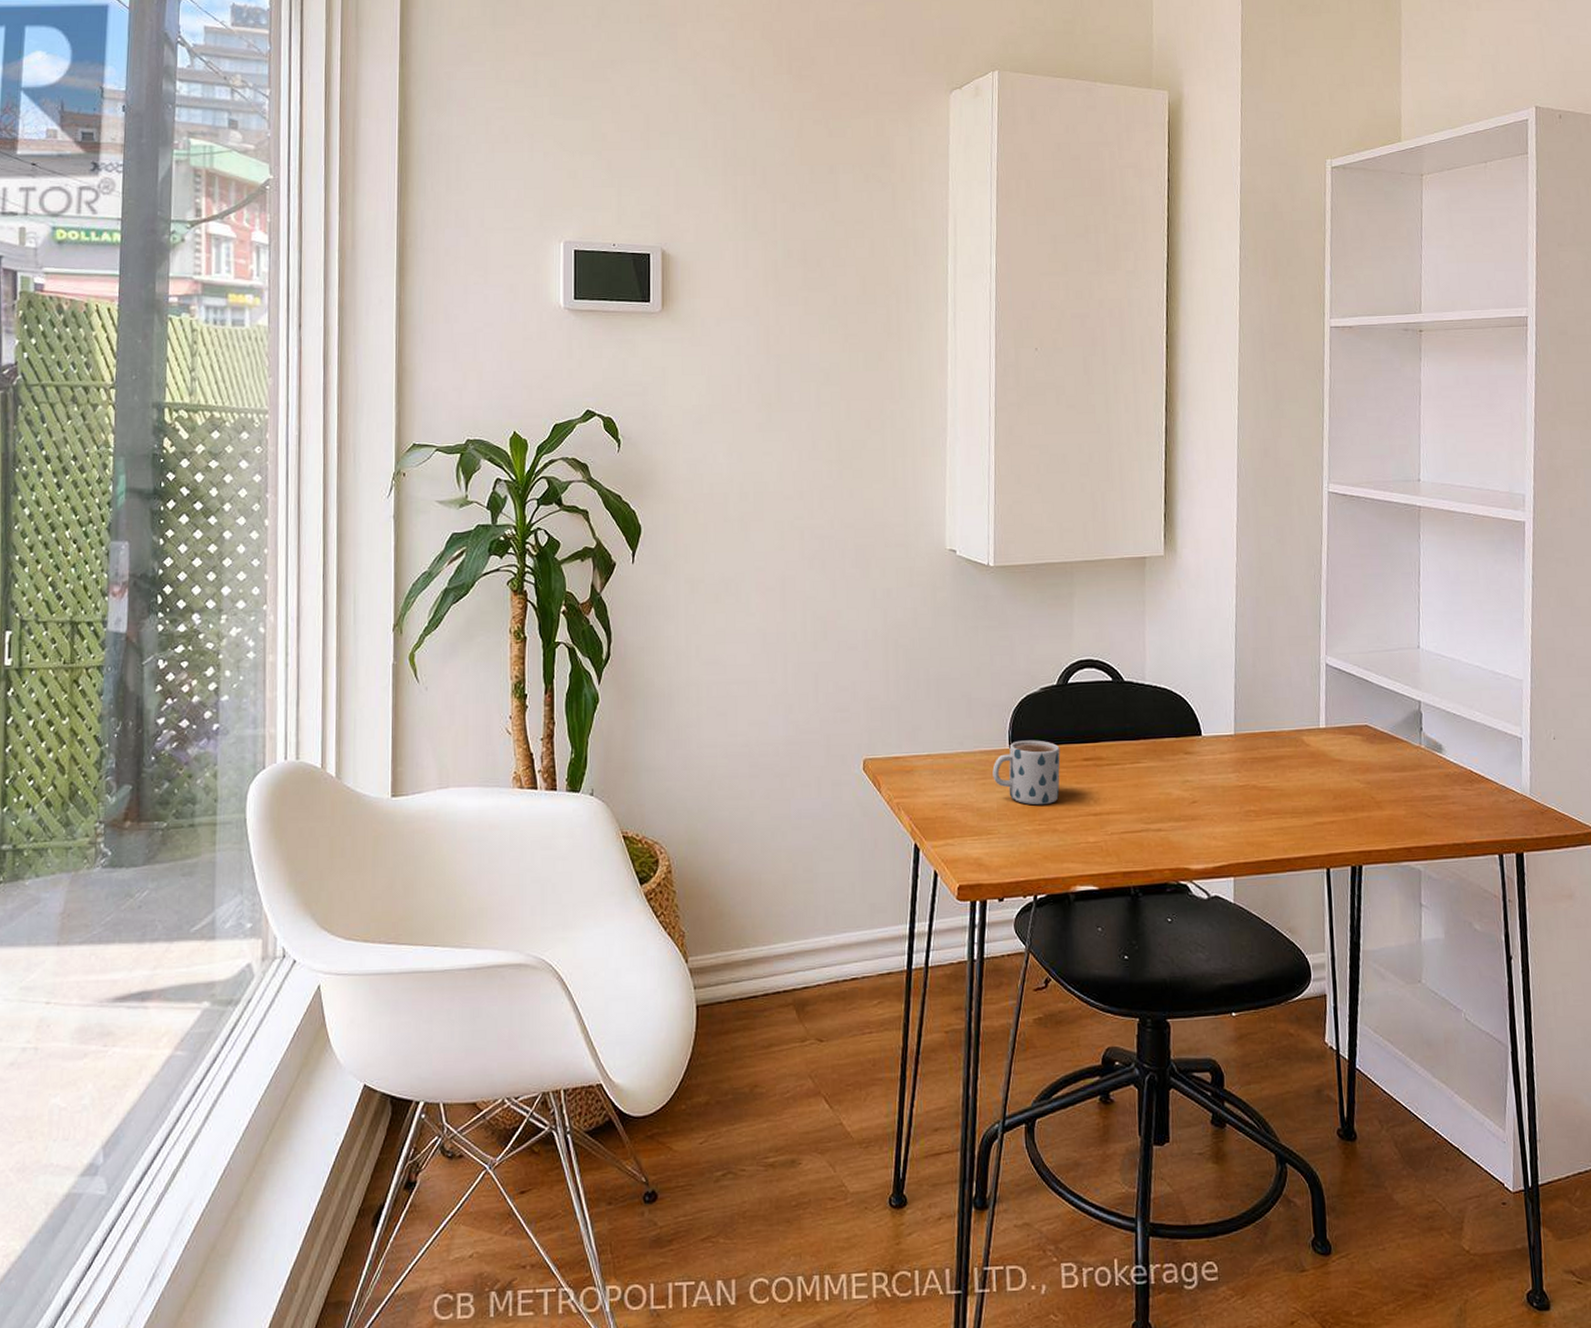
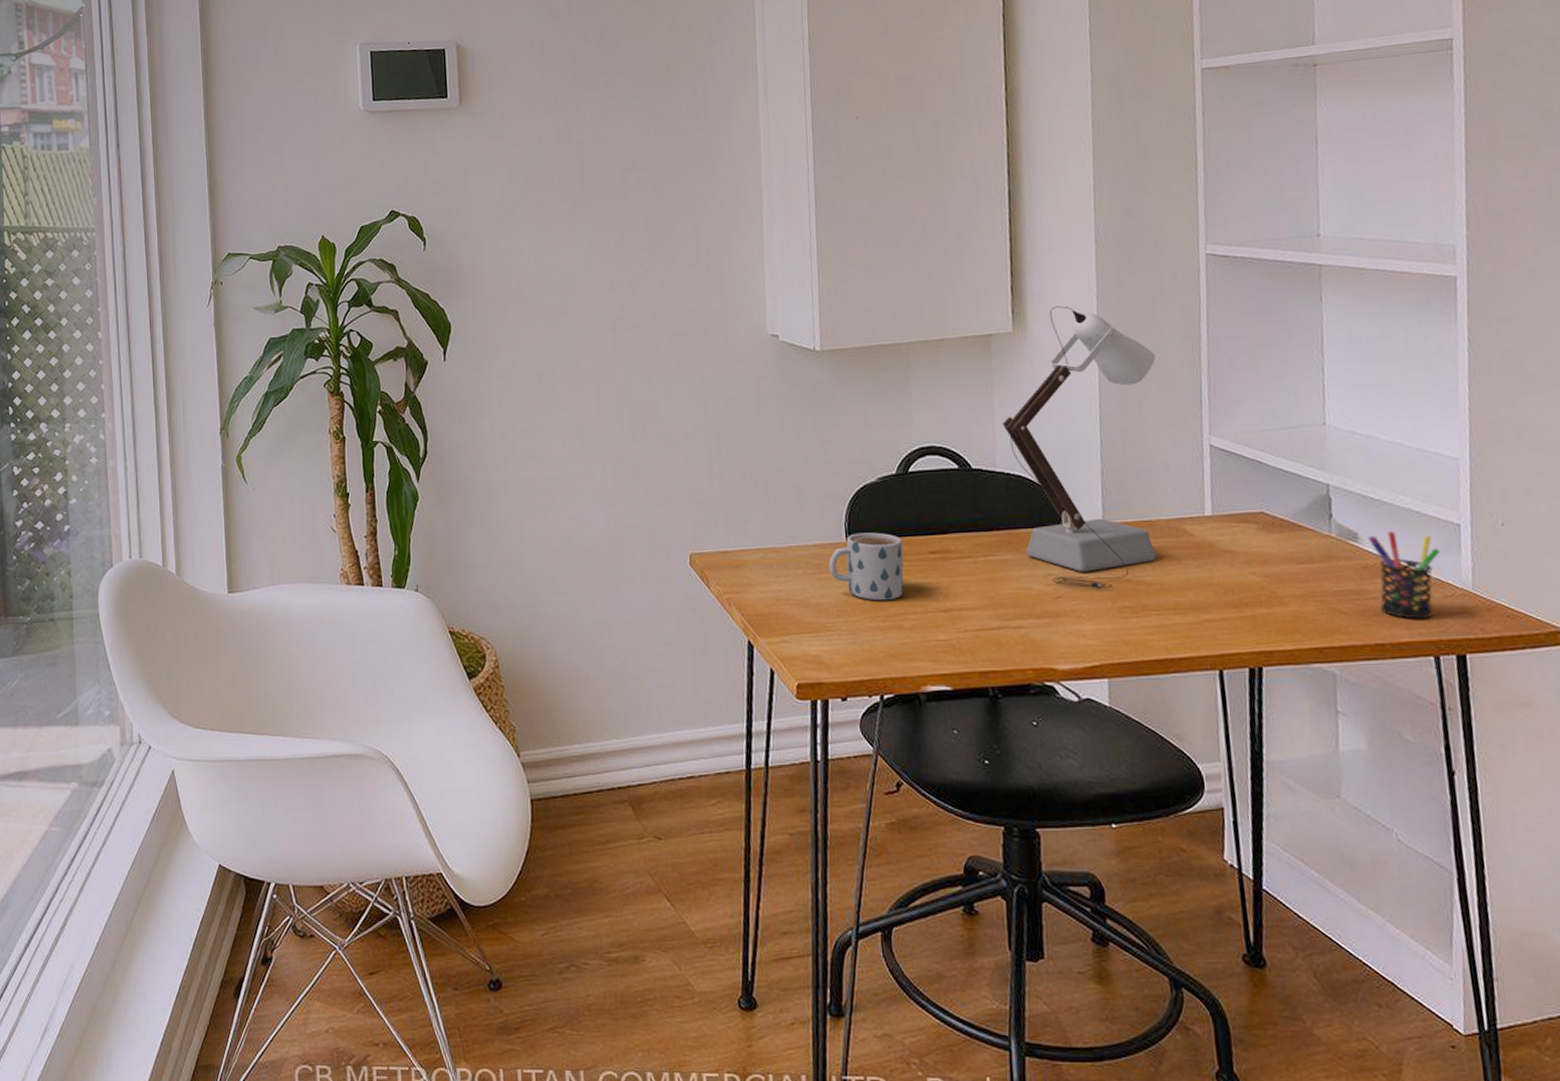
desk lamp: none [1152,533,1284,794] -> present [1002,306,1157,588]
pen holder: none [1449,744,1506,822] -> present [1367,532,1440,619]

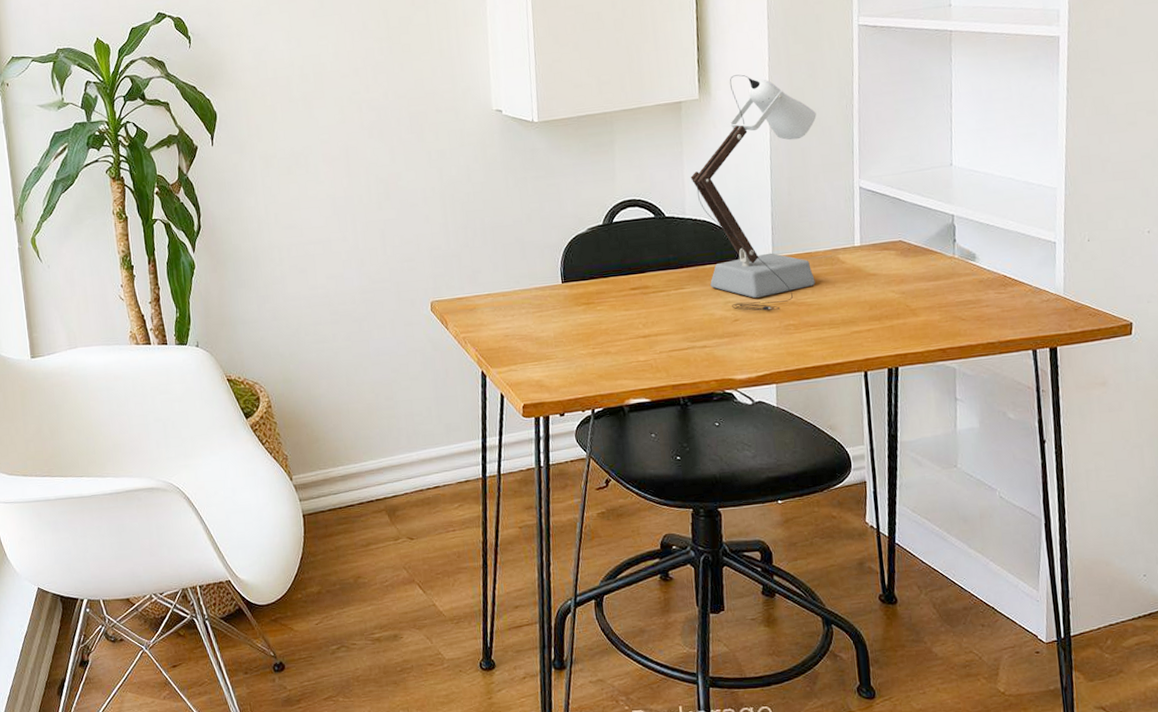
mug: present [828,532,904,601] -> none [547,274,611,332]
pen holder: present [1367,532,1440,619] -> none [983,251,1039,321]

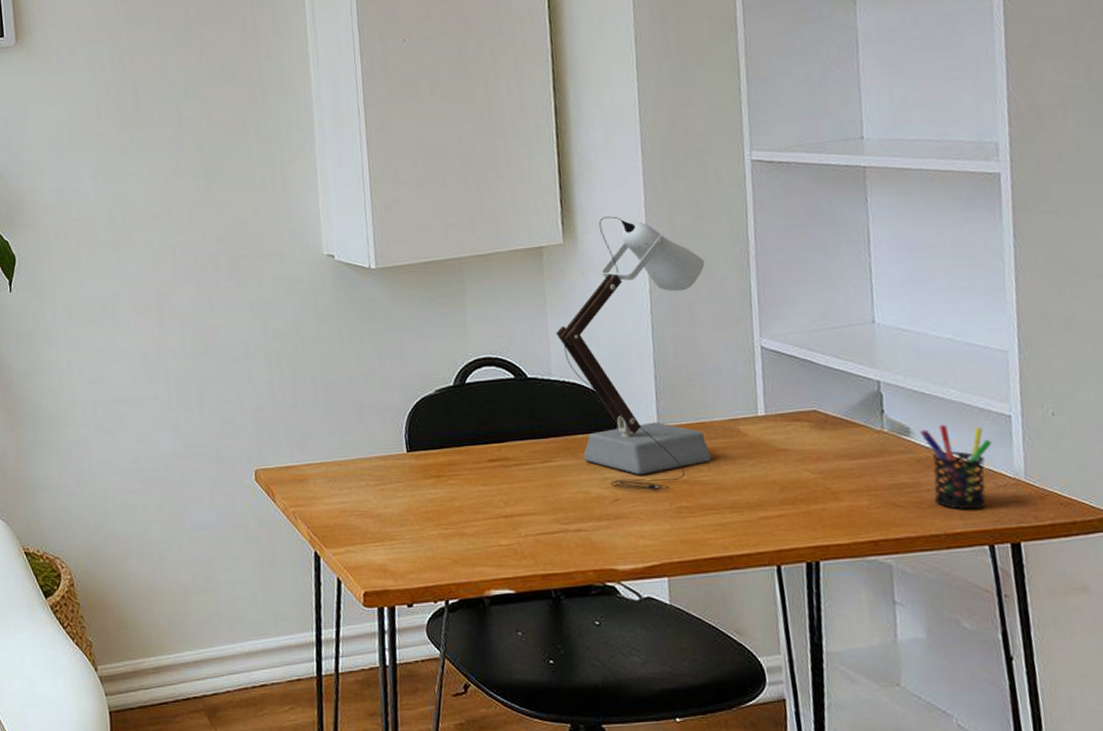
pen holder: none [983,251,1039,321] -> present [919,425,992,510]

